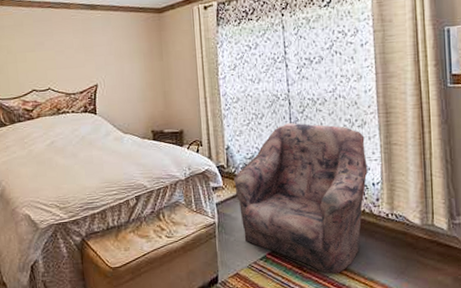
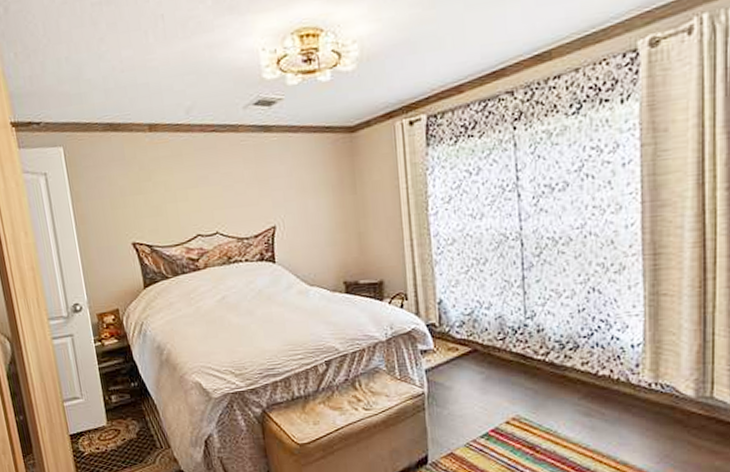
armchair: present [234,123,368,274] -> none [448,269,625,455]

